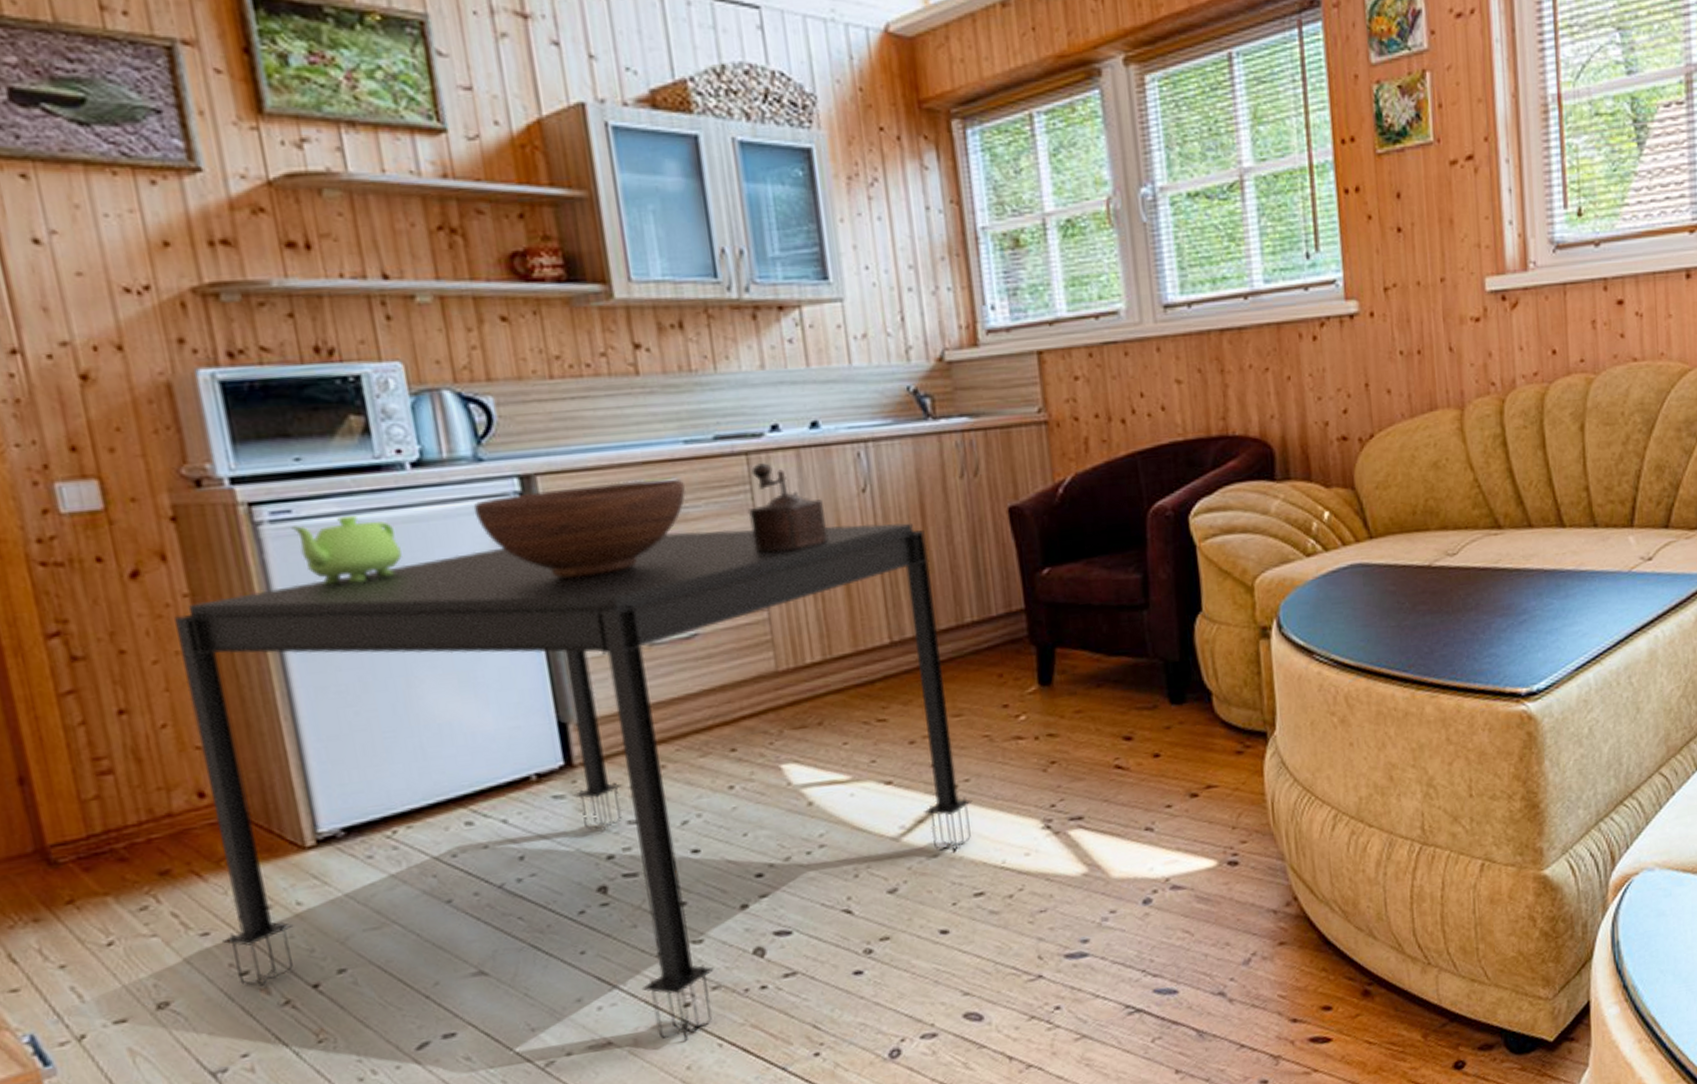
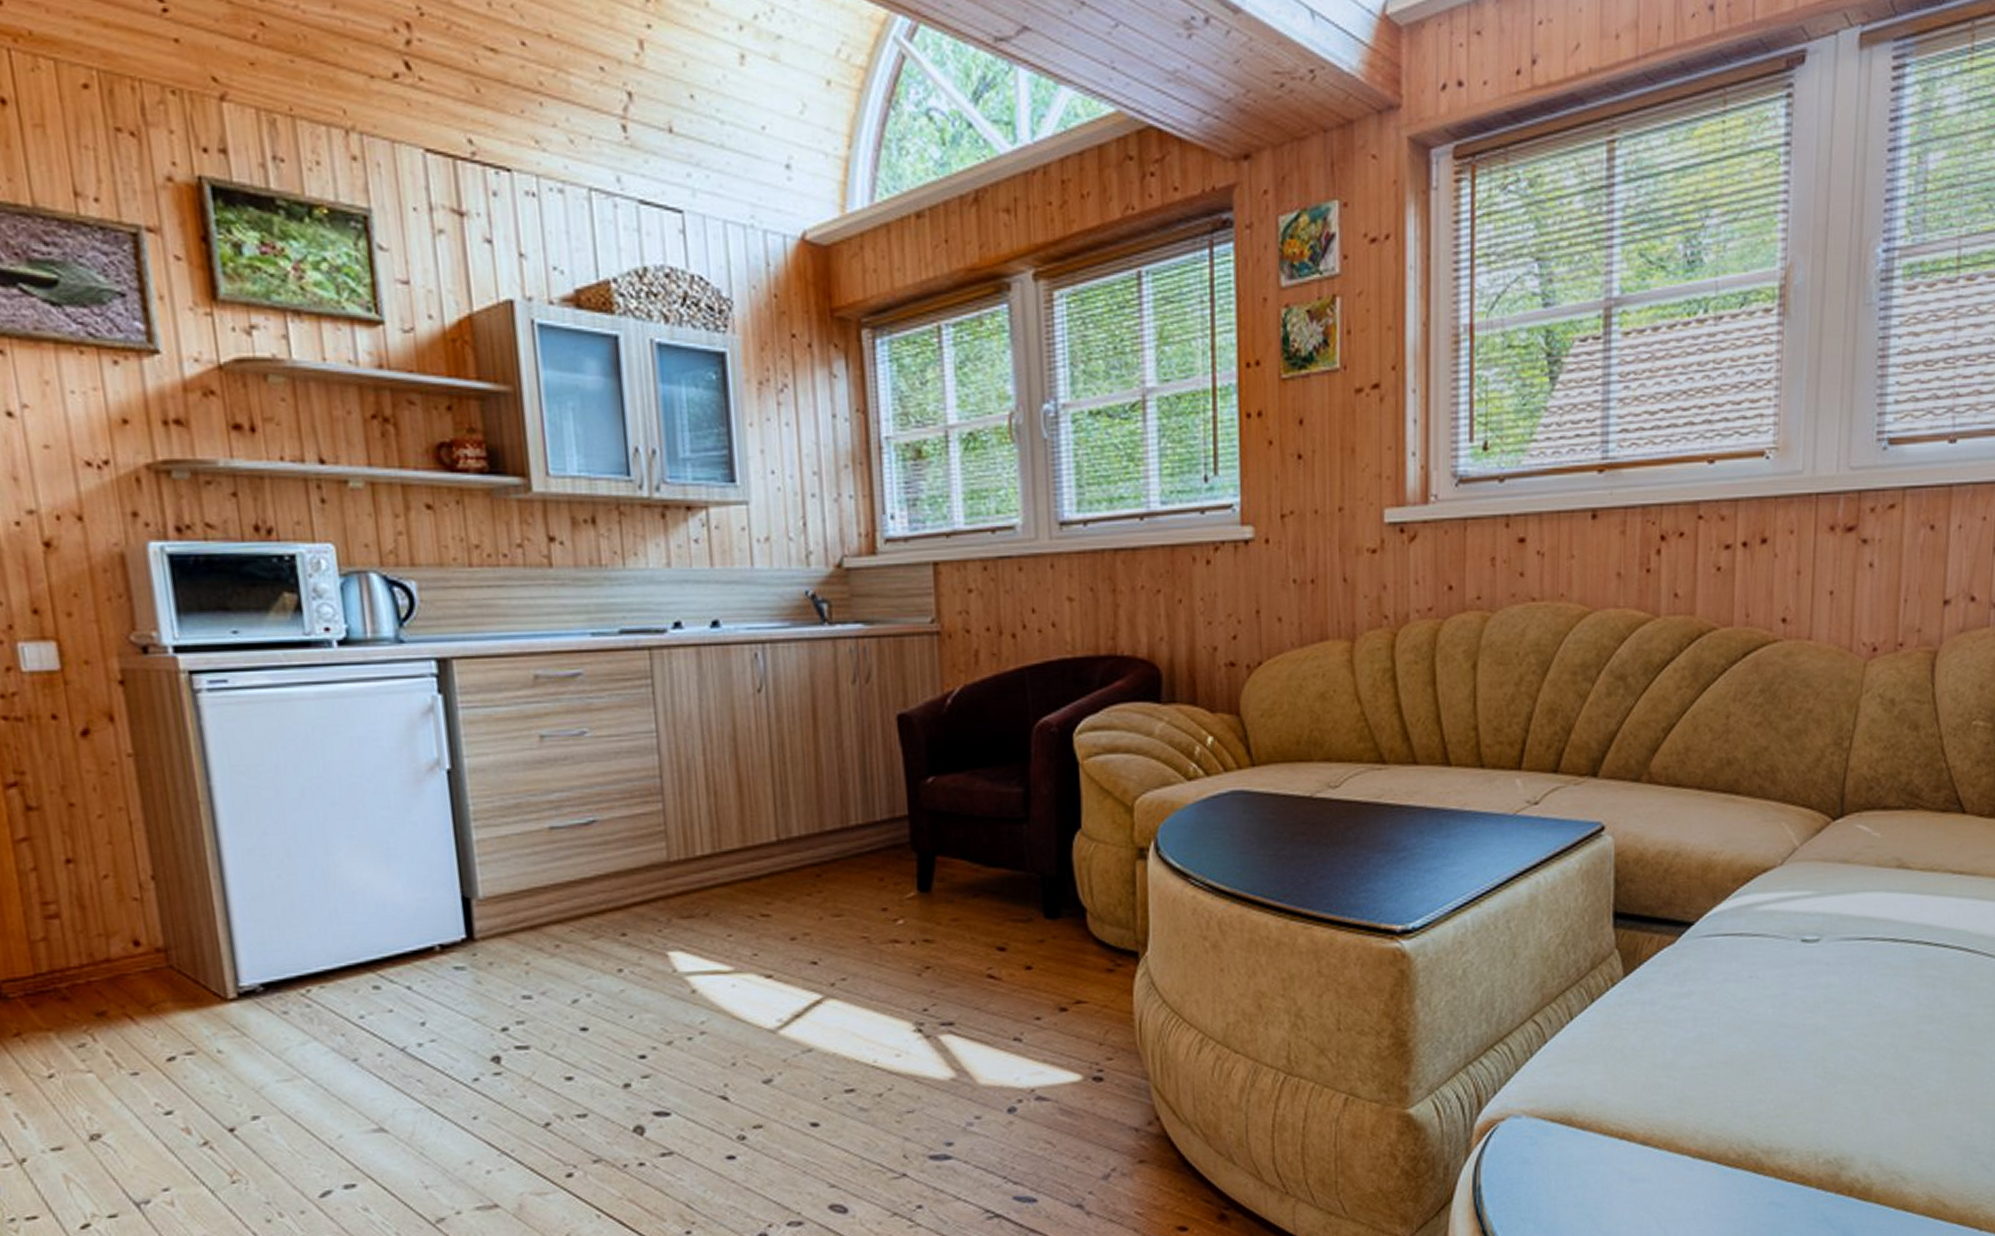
dining table: present [174,523,973,1041] -> none [119,721,848,1209]
teapot: present [291,516,402,585] -> none [227,688,326,753]
fruit bowl: present [473,478,686,579] -> none [393,669,590,760]
pepper mill: present [747,463,829,553] -> none [648,659,724,746]

